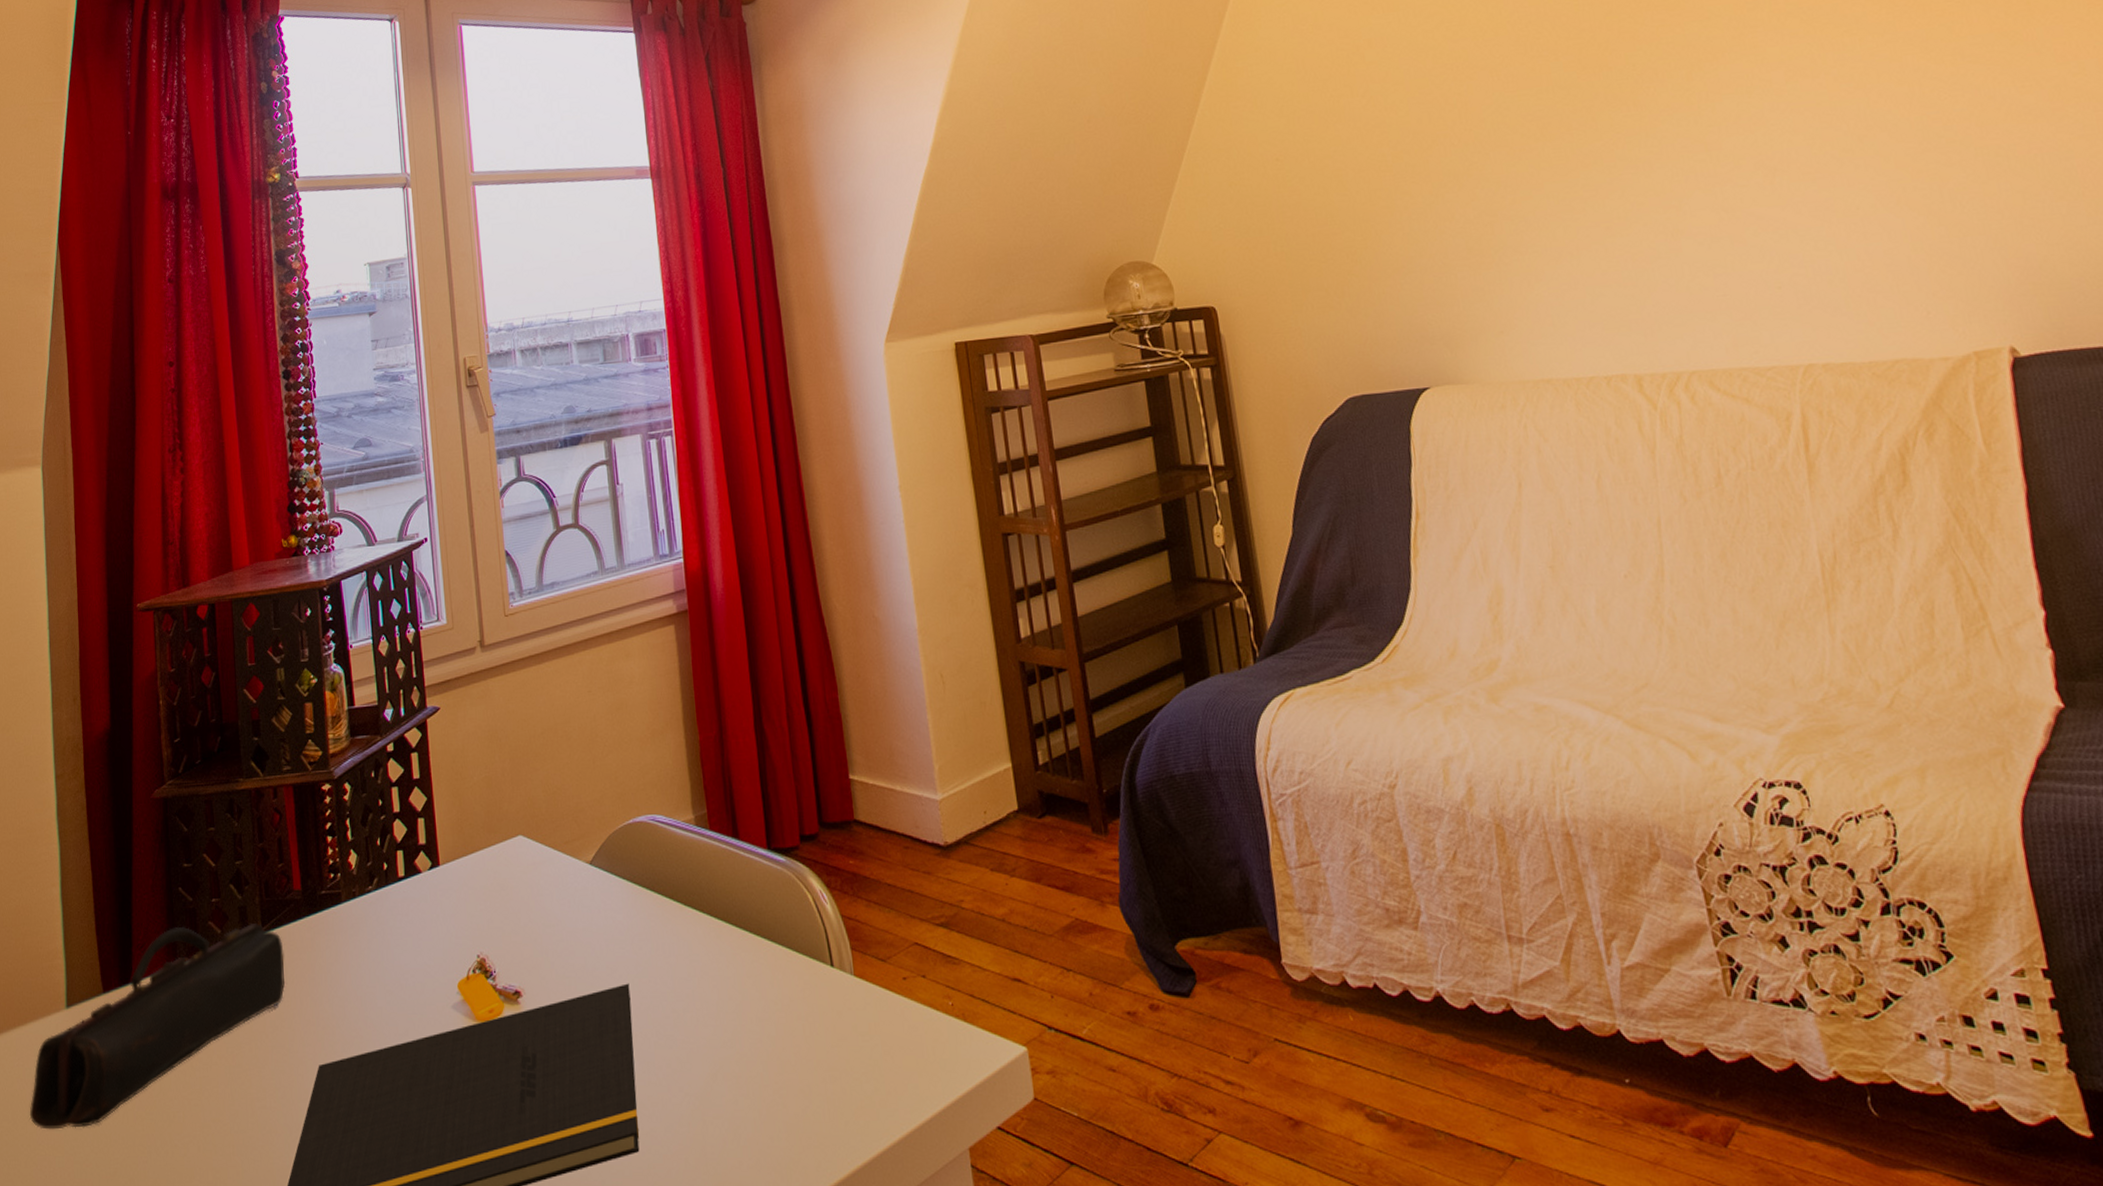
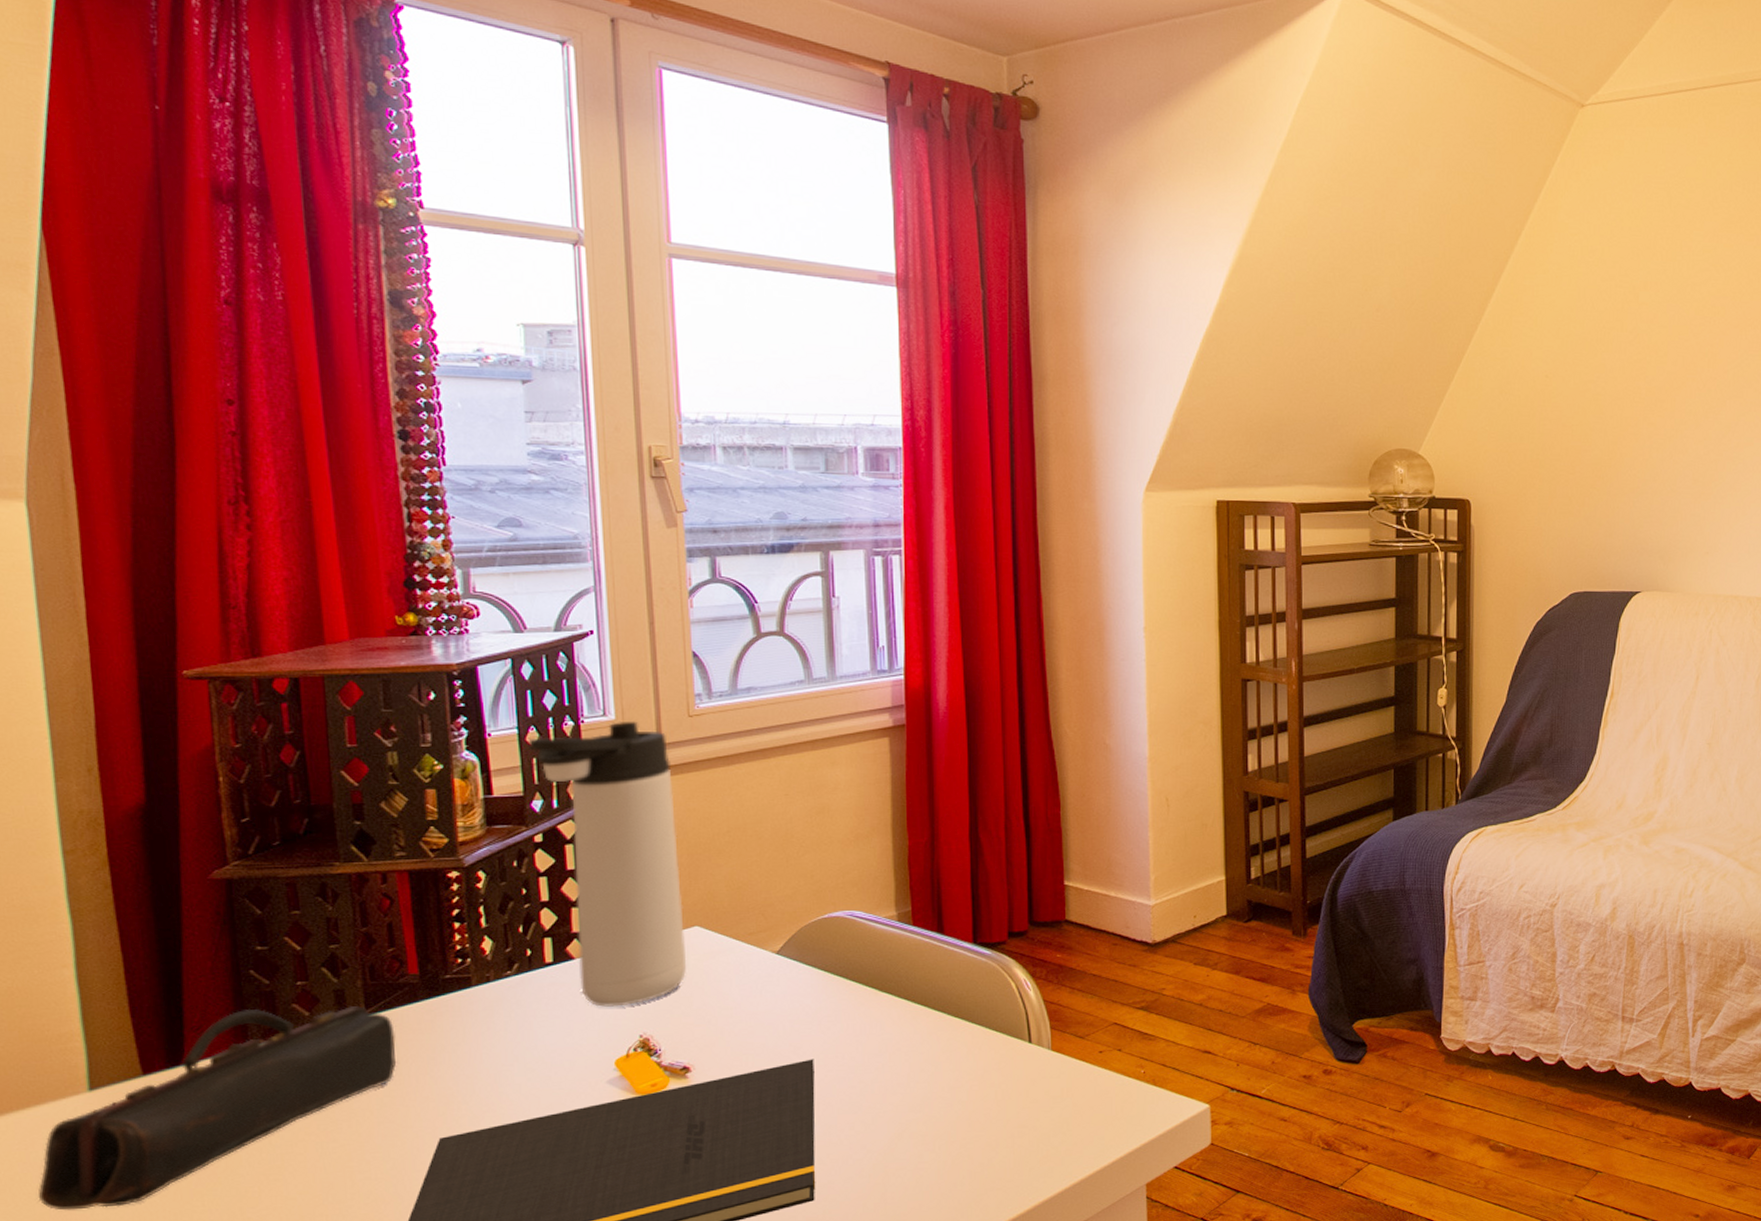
thermos bottle: none [380,624,514,924] -> present [528,721,686,1007]

